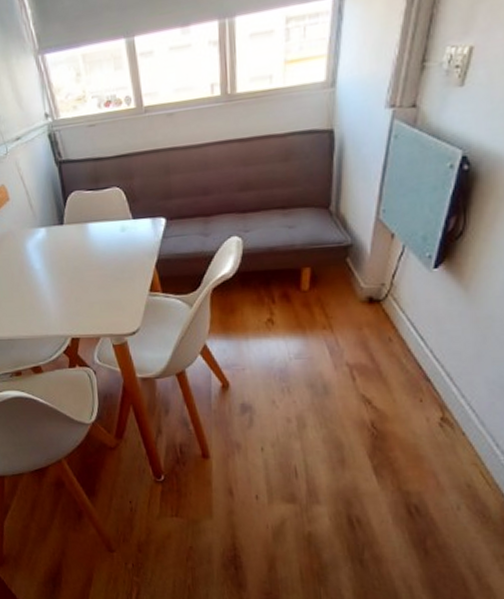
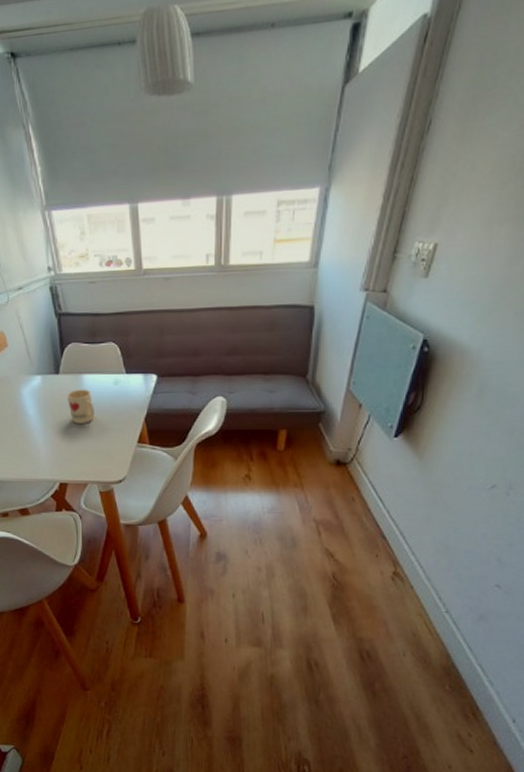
mug: none [73,238,103,275] -> present [67,389,95,423]

